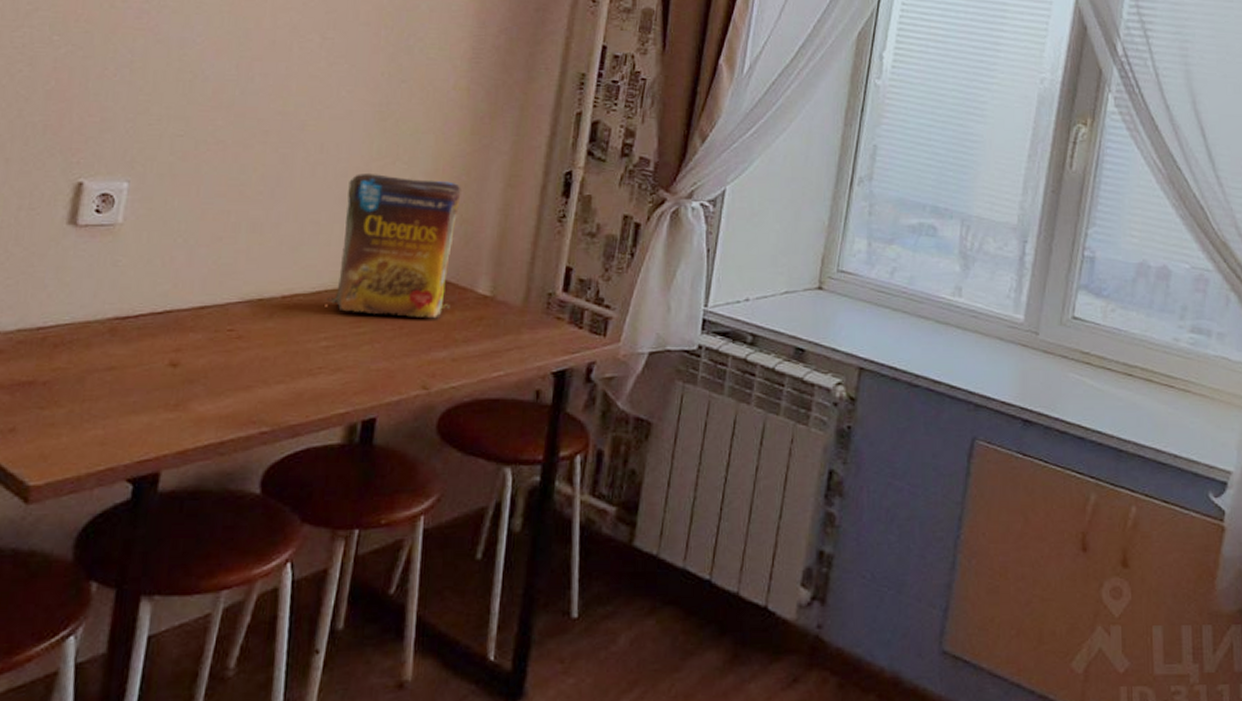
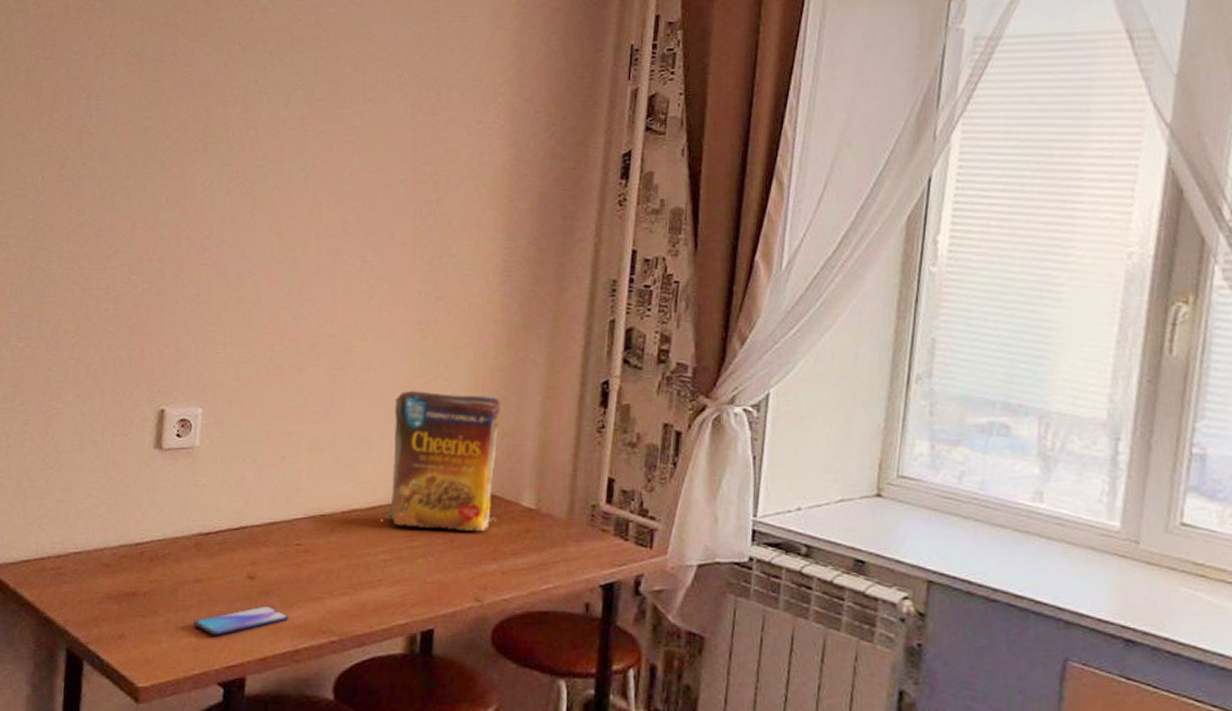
smartphone: none [101,395,216,429] -> present [193,605,289,636]

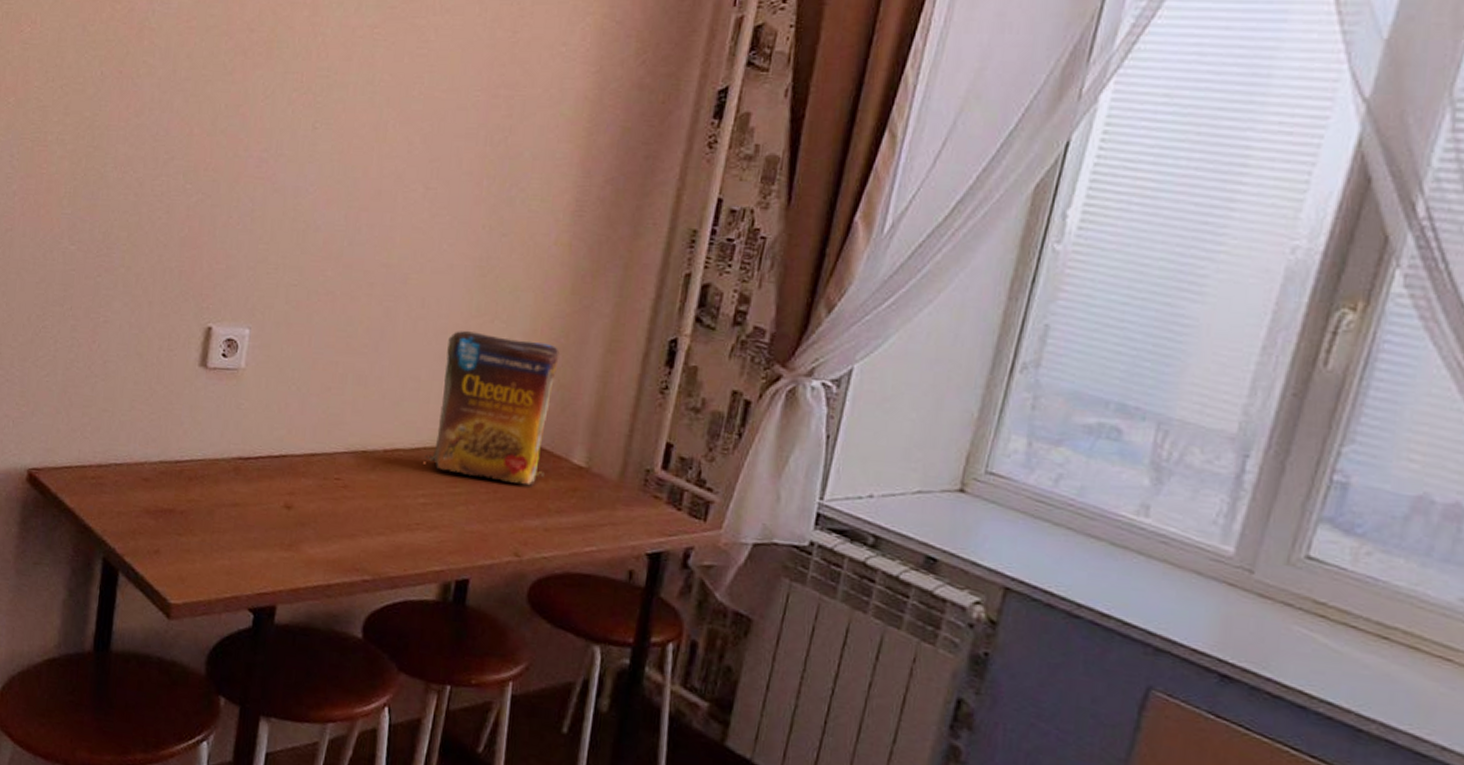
smartphone: present [193,605,289,636] -> none [228,536,324,562]

